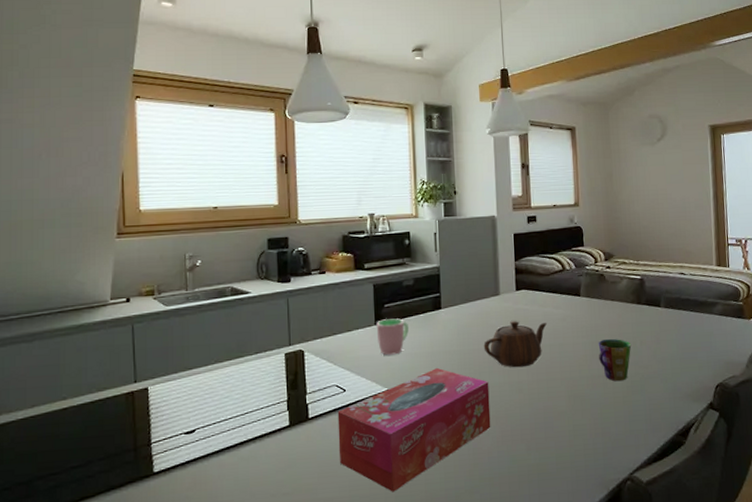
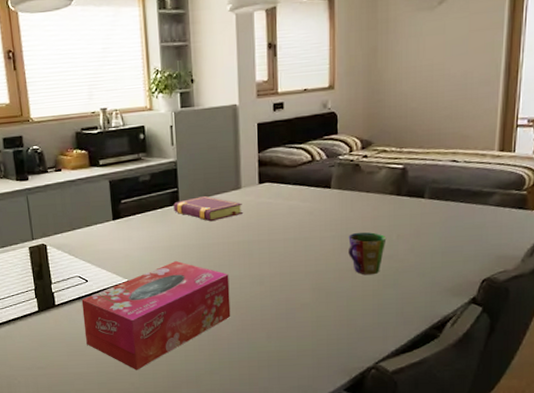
cup: present [376,318,409,355] -> none [114,213,146,249]
book: none [436,301,501,328] -> present [173,195,243,222]
teapot: present [483,321,548,368] -> none [223,215,293,261]

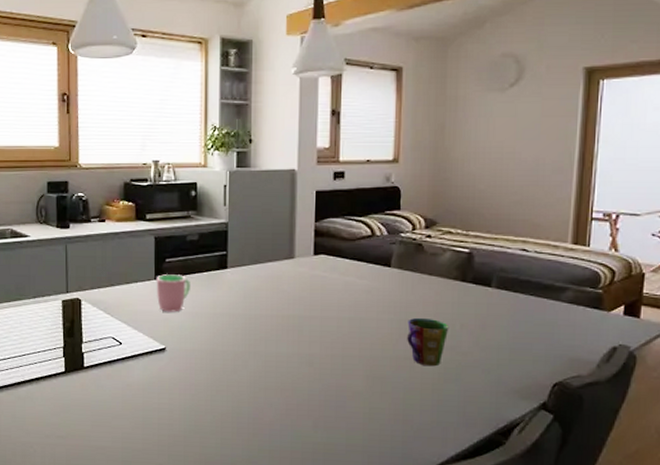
tissue box: present [81,261,231,370] -> none [113,331,276,450]
cup: none [114,213,146,249] -> present [156,274,190,313]
book: present [173,195,243,222] -> none [221,262,295,291]

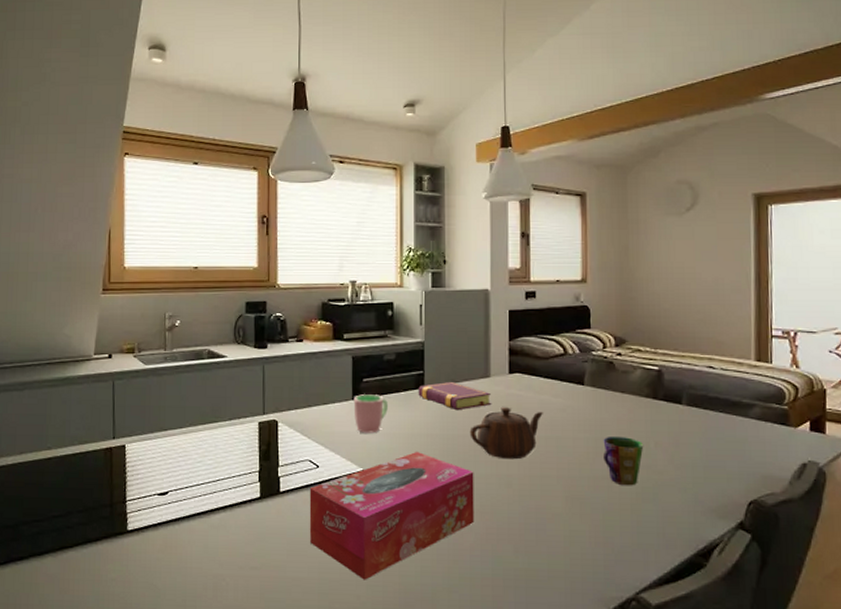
tissue box: none [113,331,276,450] -> present [309,452,474,580]
book: none [221,262,295,291] -> present [418,381,491,411]
teapot: none [272,288,349,340] -> present [469,407,544,460]

